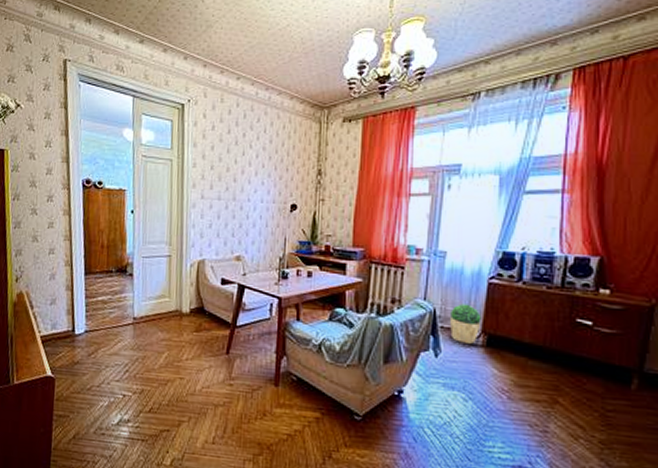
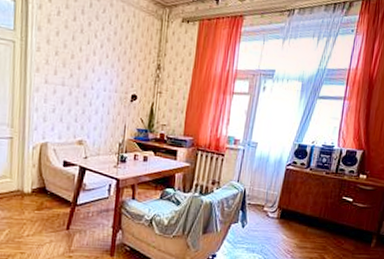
potted plant: present [450,303,481,344] -> none [255,185,279,216]

